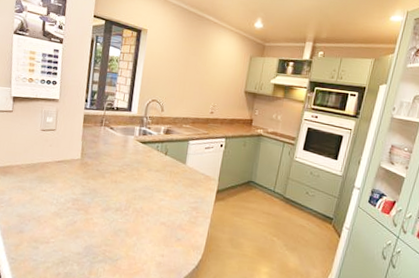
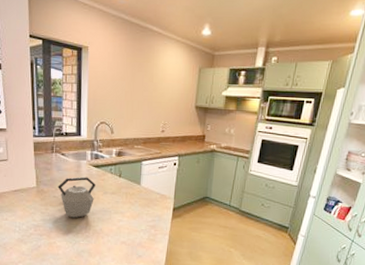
kettle: none [102,151,141,195] -> present [58,176,96,219]

